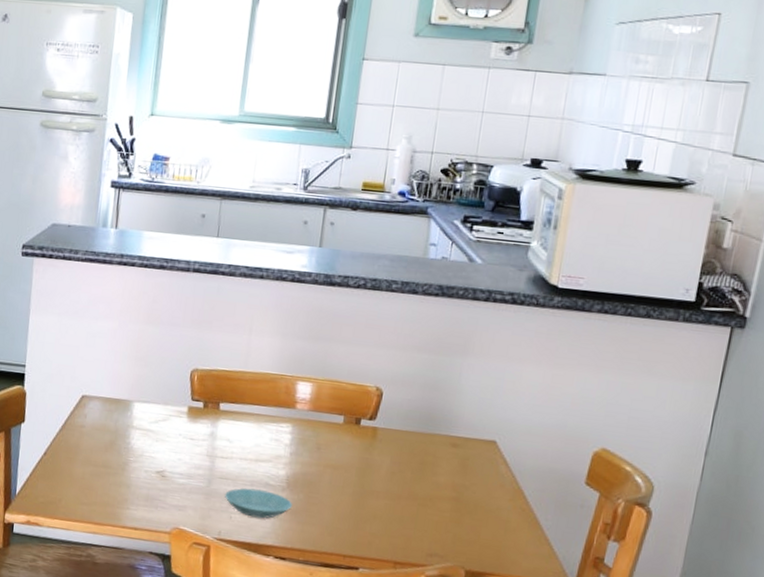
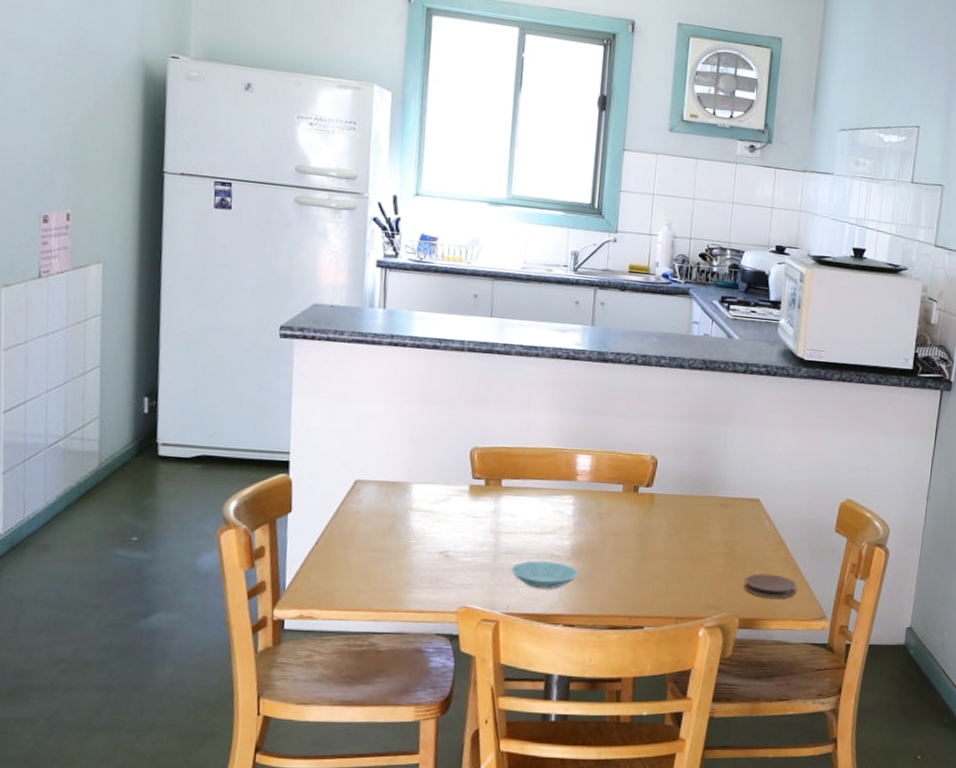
coaster: none [473,523,536,554] -> present [744,573,798,599]

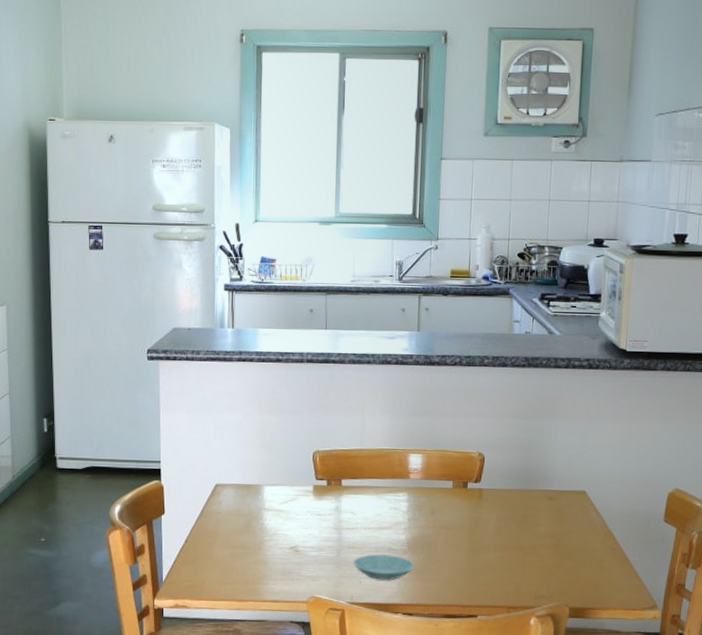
coaster: present [744,573,798,599] -> none [573,564,627,588]

